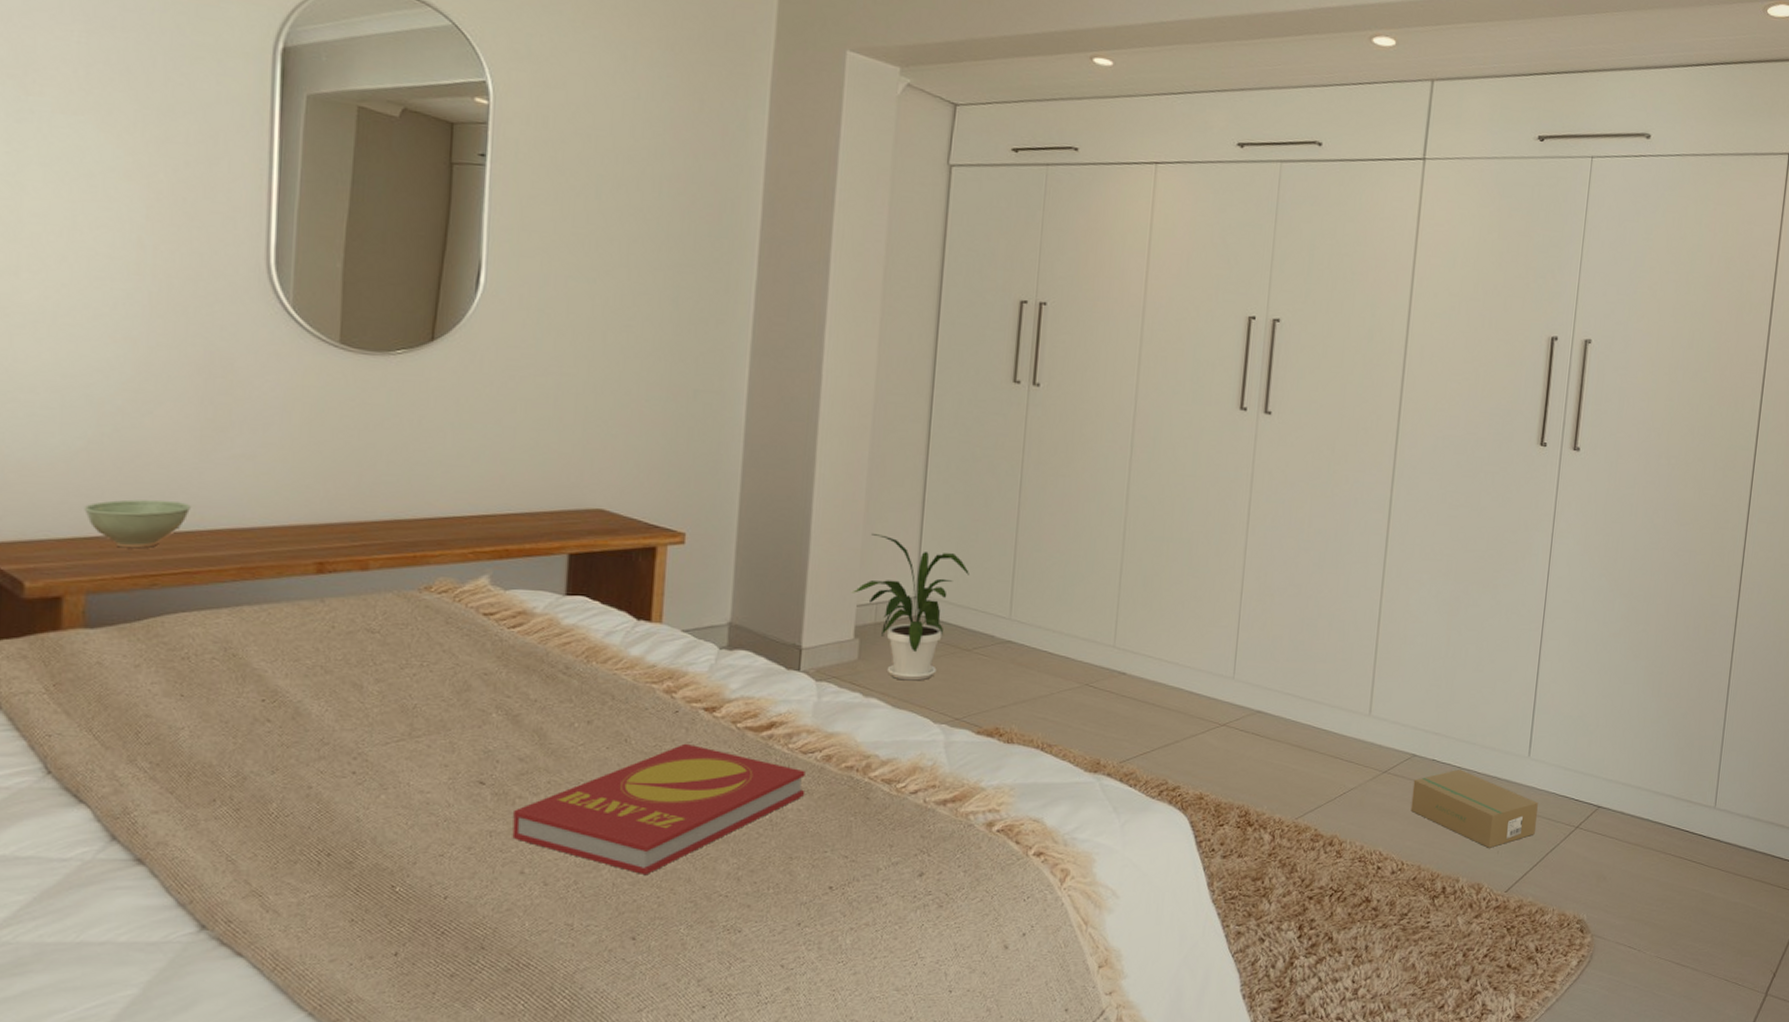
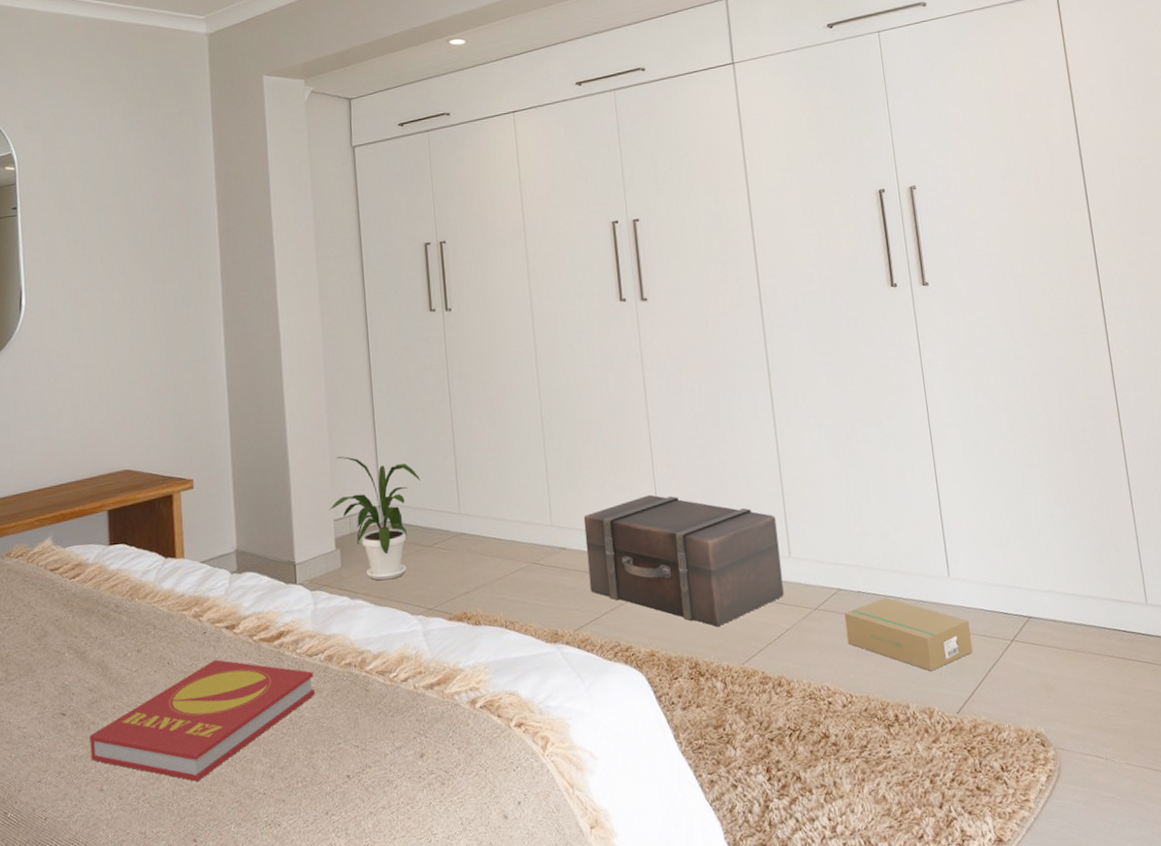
suitcase: none [1145,628,1363,778] -> present [583,494,784,627]

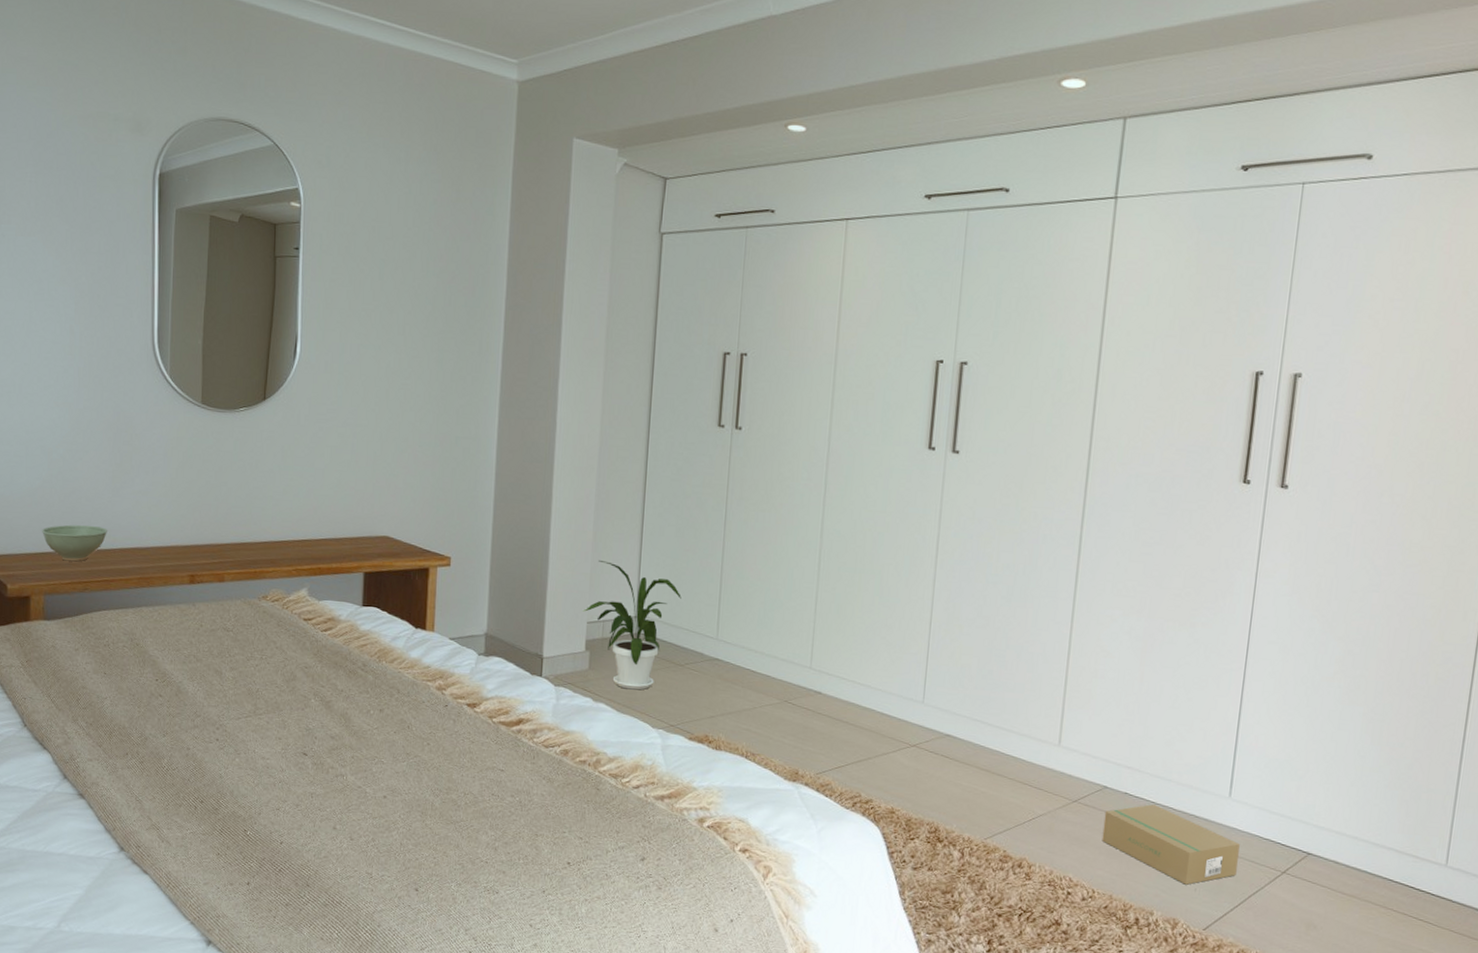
book: present [90,659,316,781] -> none [327,732,547,838]
suitcase: present [583,494,784,627] -> none [839,655,1053,799]

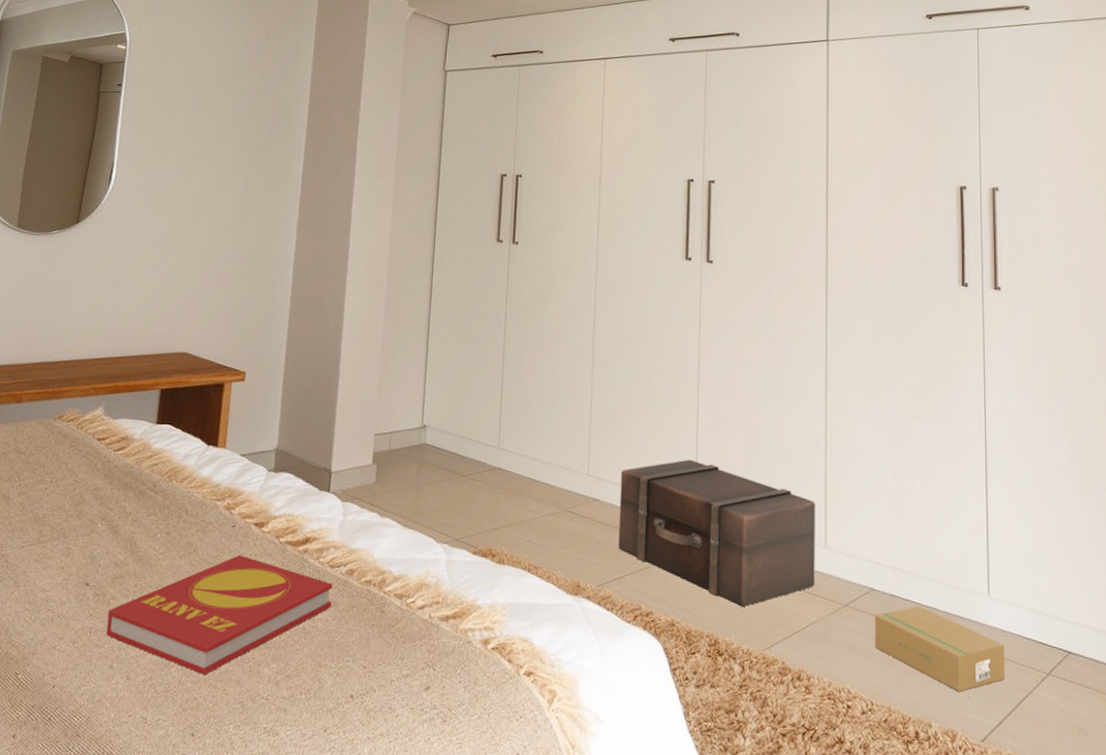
book: none [327,732,547,838] -> present [106,554,333,674]
house plant: present [582,559,681,690] -> none [370,371,465,503]
suitcase: none [839,655,1053,799] -> present [618,459,815,607]

